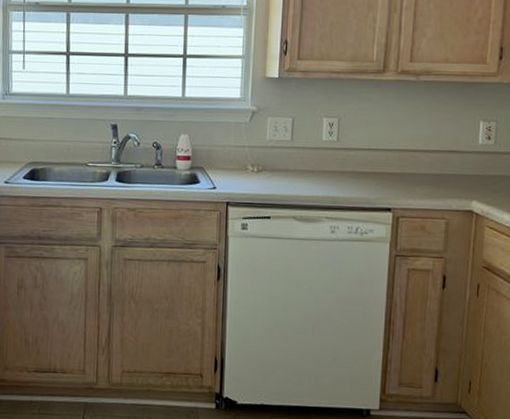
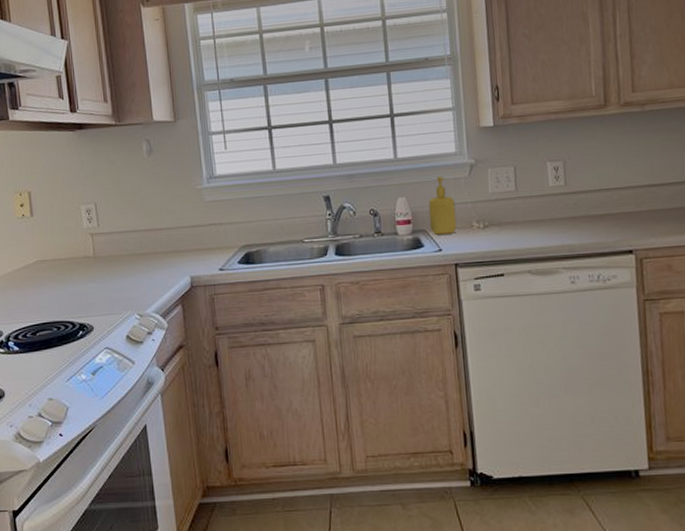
soap dispenser: none [207,118,234,174] -> present [428,175,457,235]

